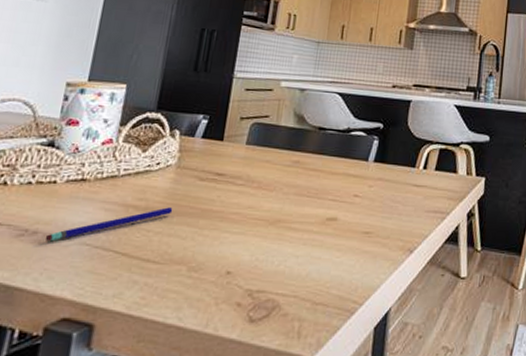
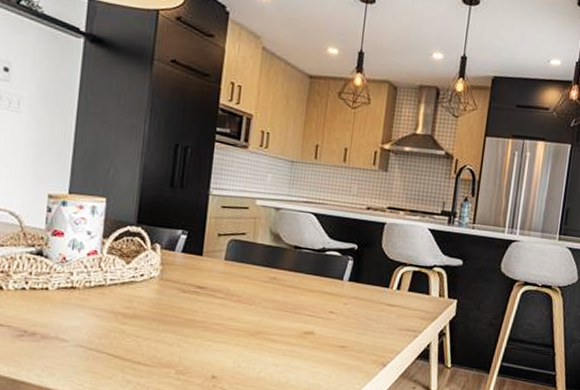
pen: present [44,207,173,242] -> none [43,316,159,343]

